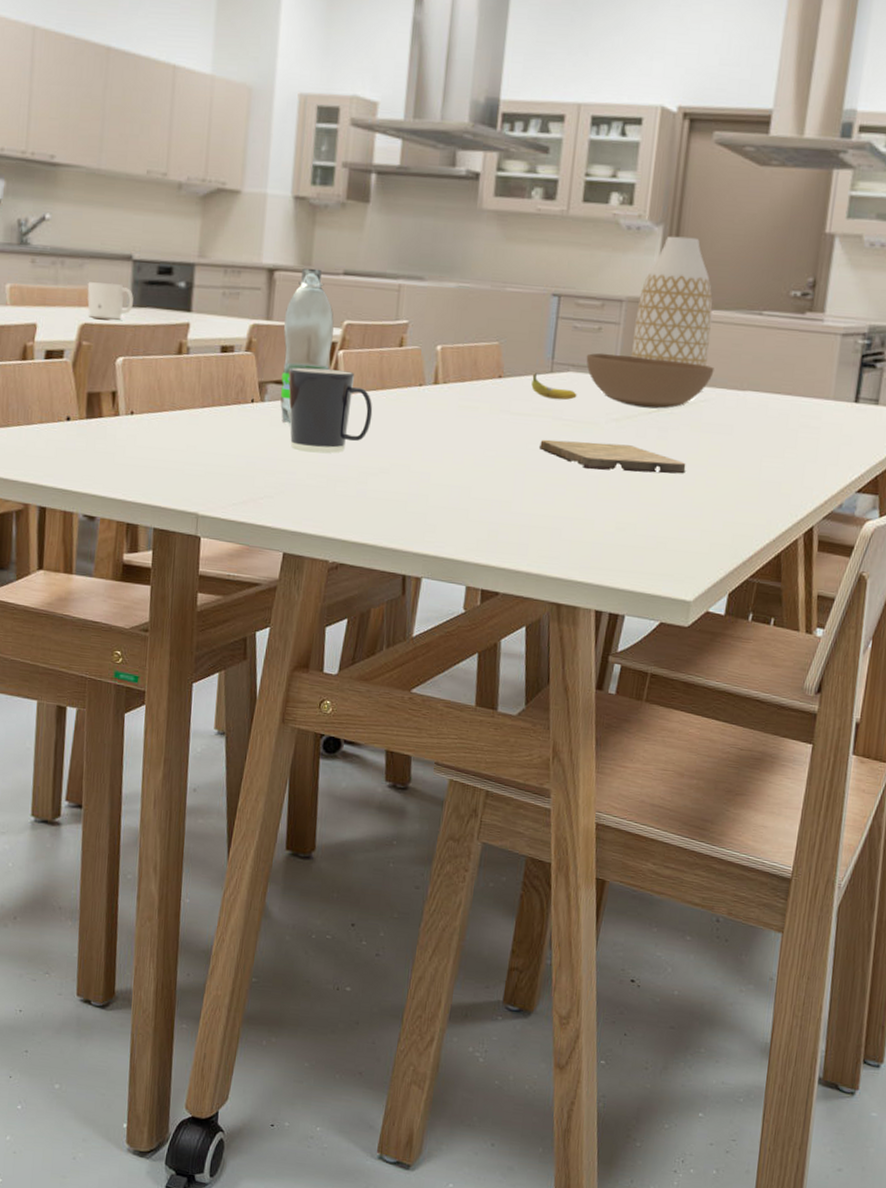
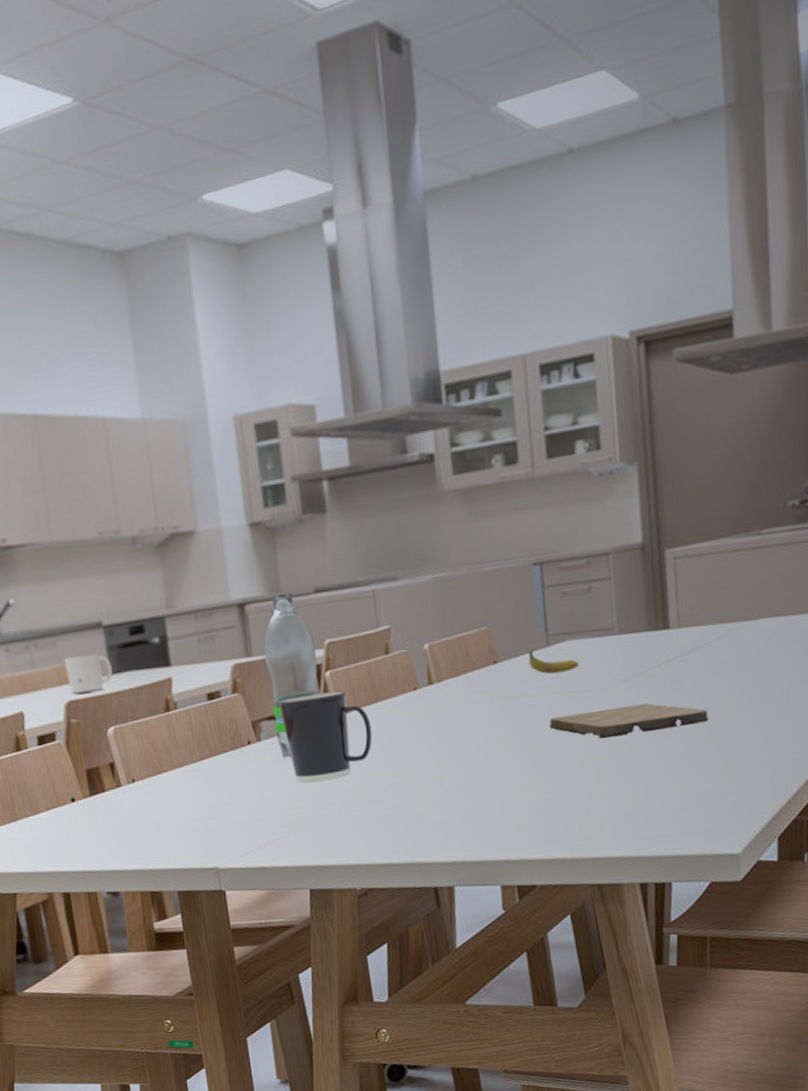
bowl: present [586,352,714,409] -> none [581,601,720,663]
vase: present [630,236,713,367] -> none [625,468,711,611]

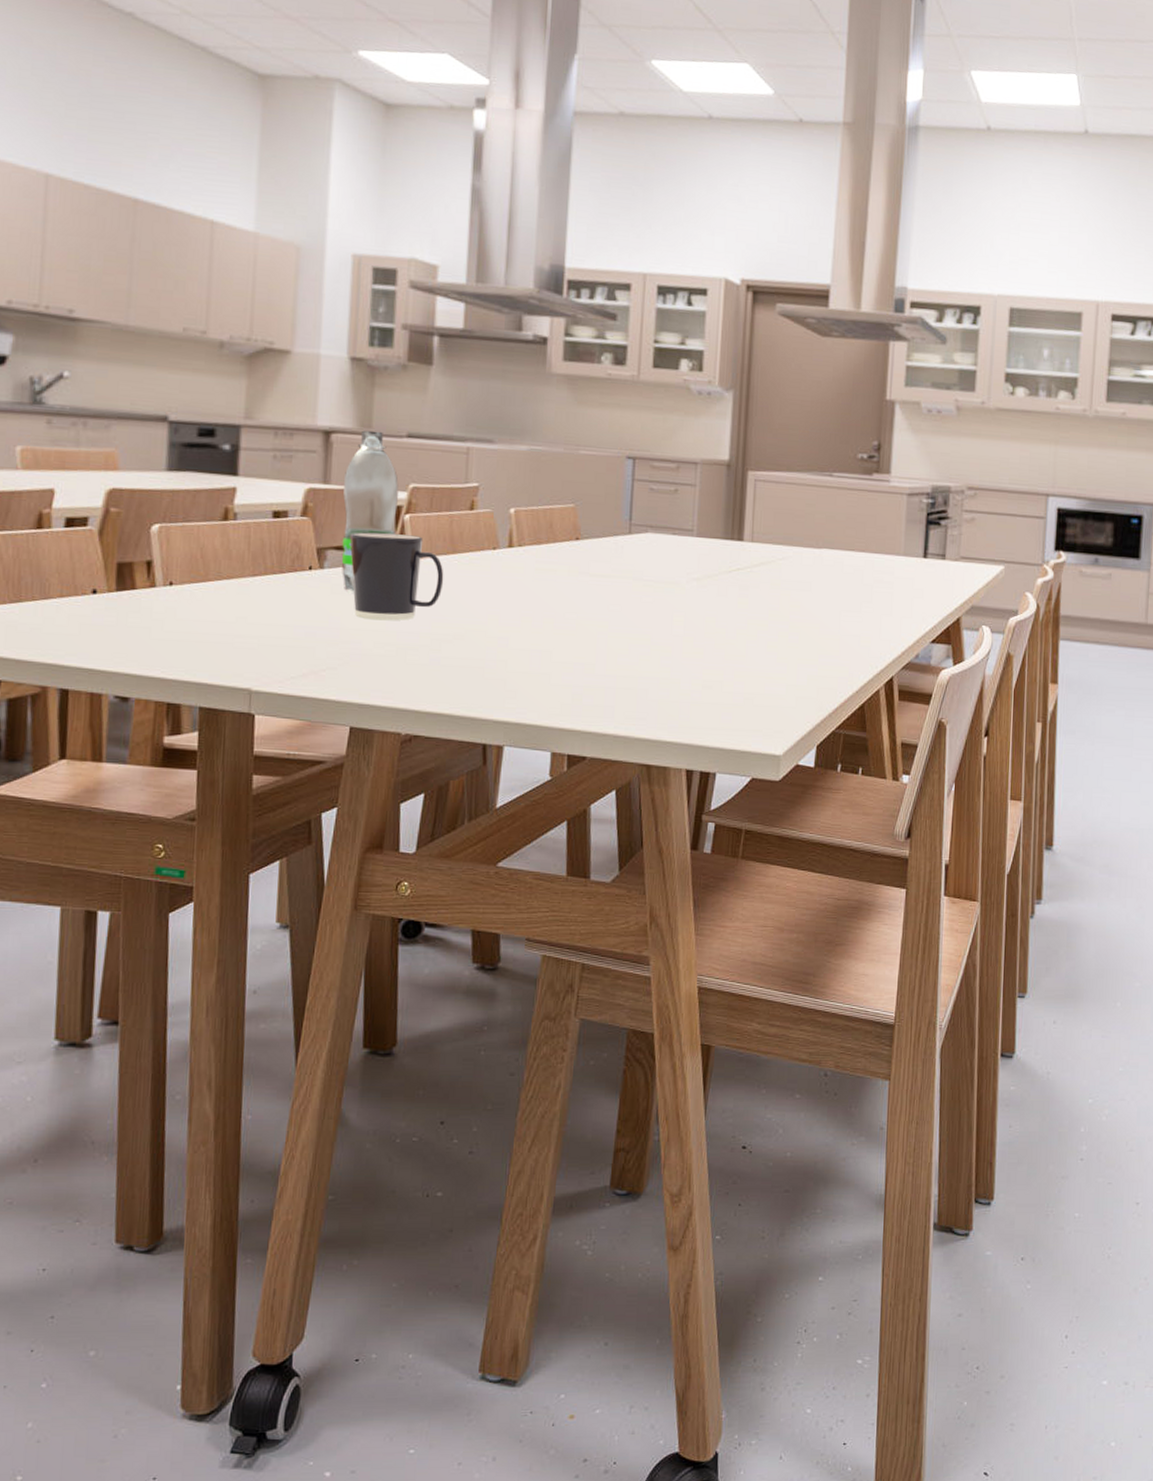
mug: present [64,653,113,695] -> none [114,444,170,486]
fruit: present [528,650,579,675] -> none [610,534,657,561]
cutting board: present [550,703,709,739] -> none [621,600,768,631]

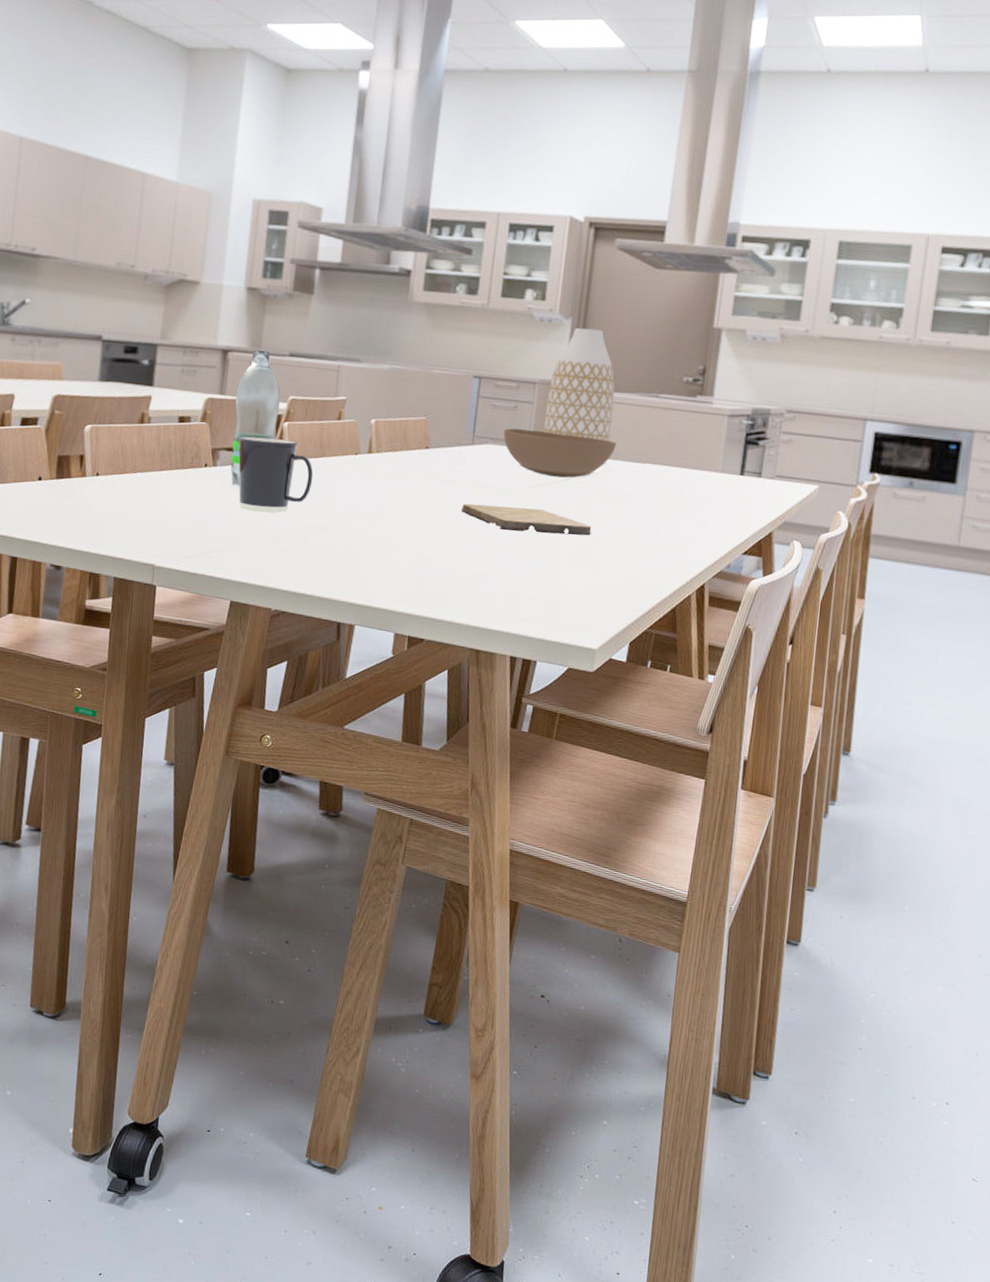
cutting board: none [621,600,768,631] -> present [462,503,592,536]
bowl: none [664,514,790,568] -> present [503,428,617,478]
vase: none [708,401,785,526] -> present [543,327,615,442]

